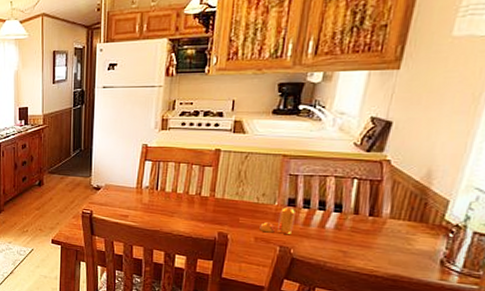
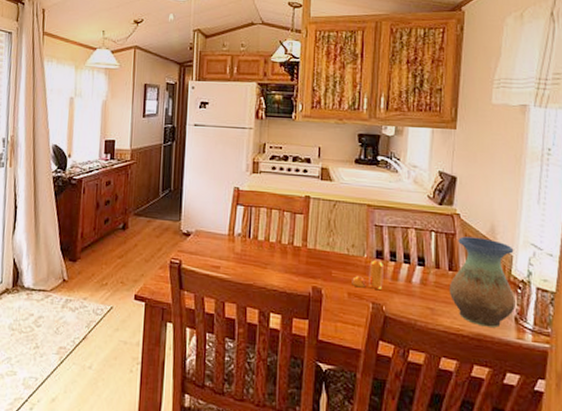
vase: none [366,183,452,270] -> present [449,236,516,328]

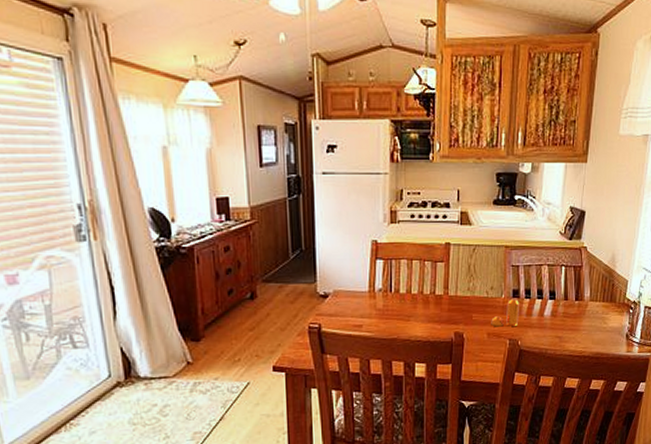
vase: present [449,236,516,328] -> none [574,267,629,346]

